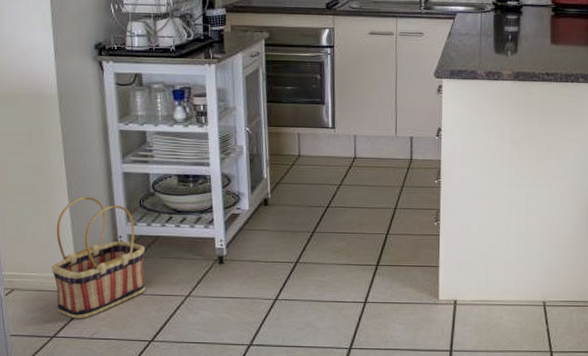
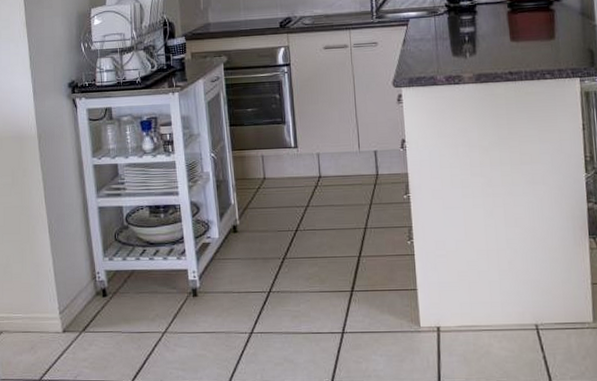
basket: present [52,197,146,319] -> none [36,234,124,361]

